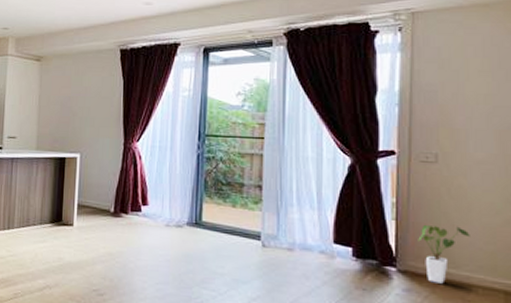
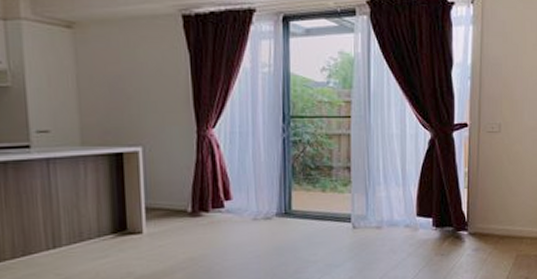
house plant: present [418,224,470,284] -> none [484,188,523,240]

